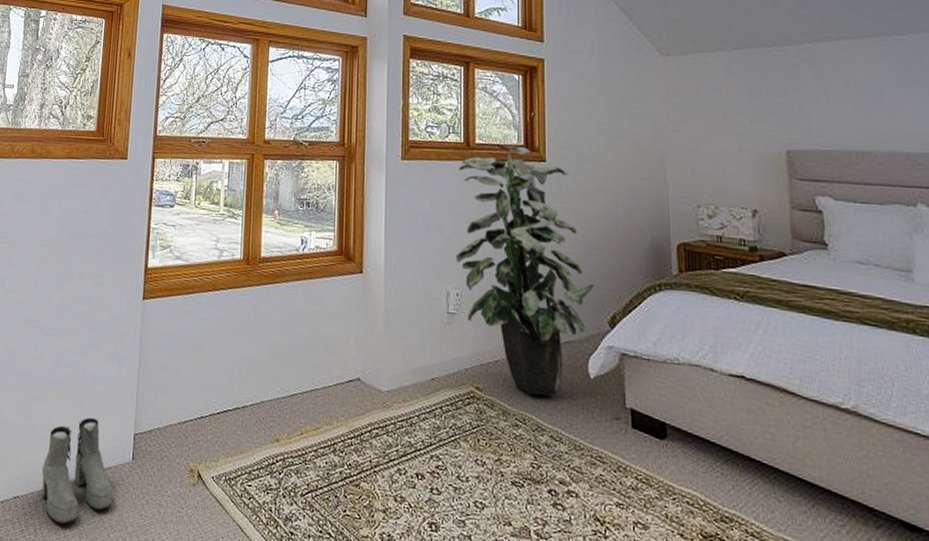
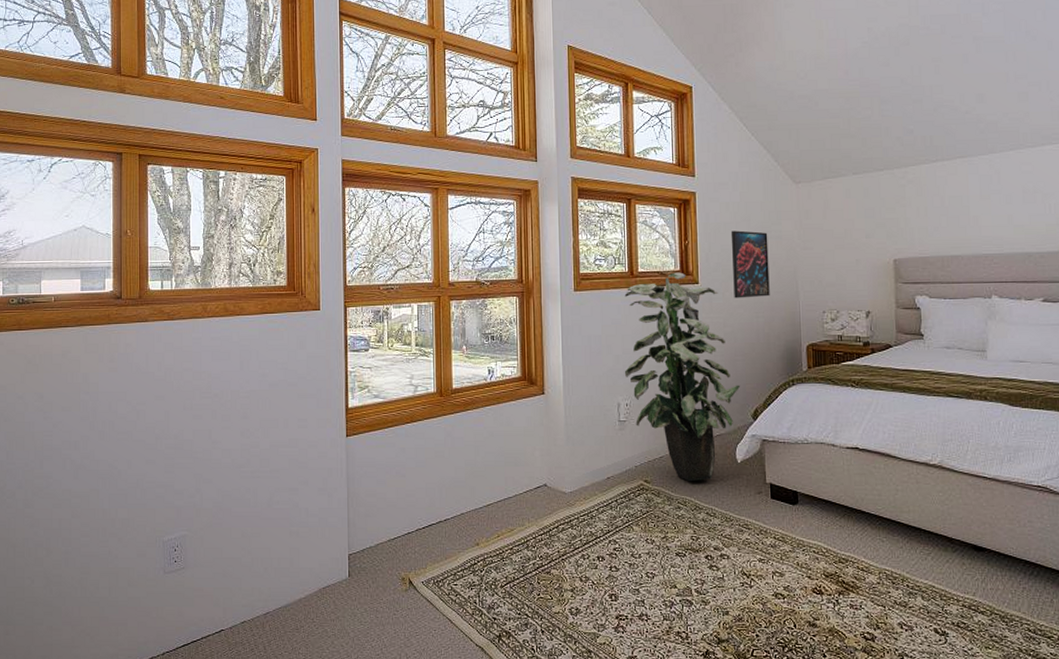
boots: present [41,417,113,525] -> none [266,545,333,639]
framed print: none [584,104,632,183] -> present [730,230,770,298]

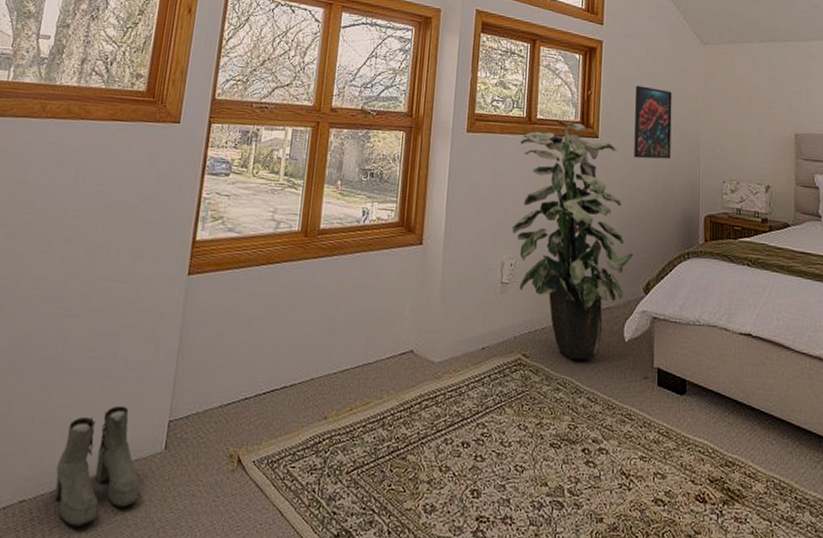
boots: none [266,545,333,639] -> present [54,405,140,527]

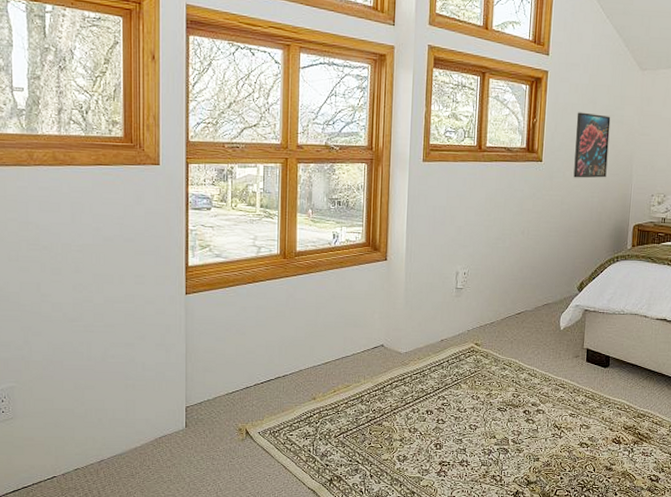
boots: present [54,405,140,527] -> none [100,397,169,484]
indoor plant: present [511,123,634,359] -> none [464,149,571,345]

